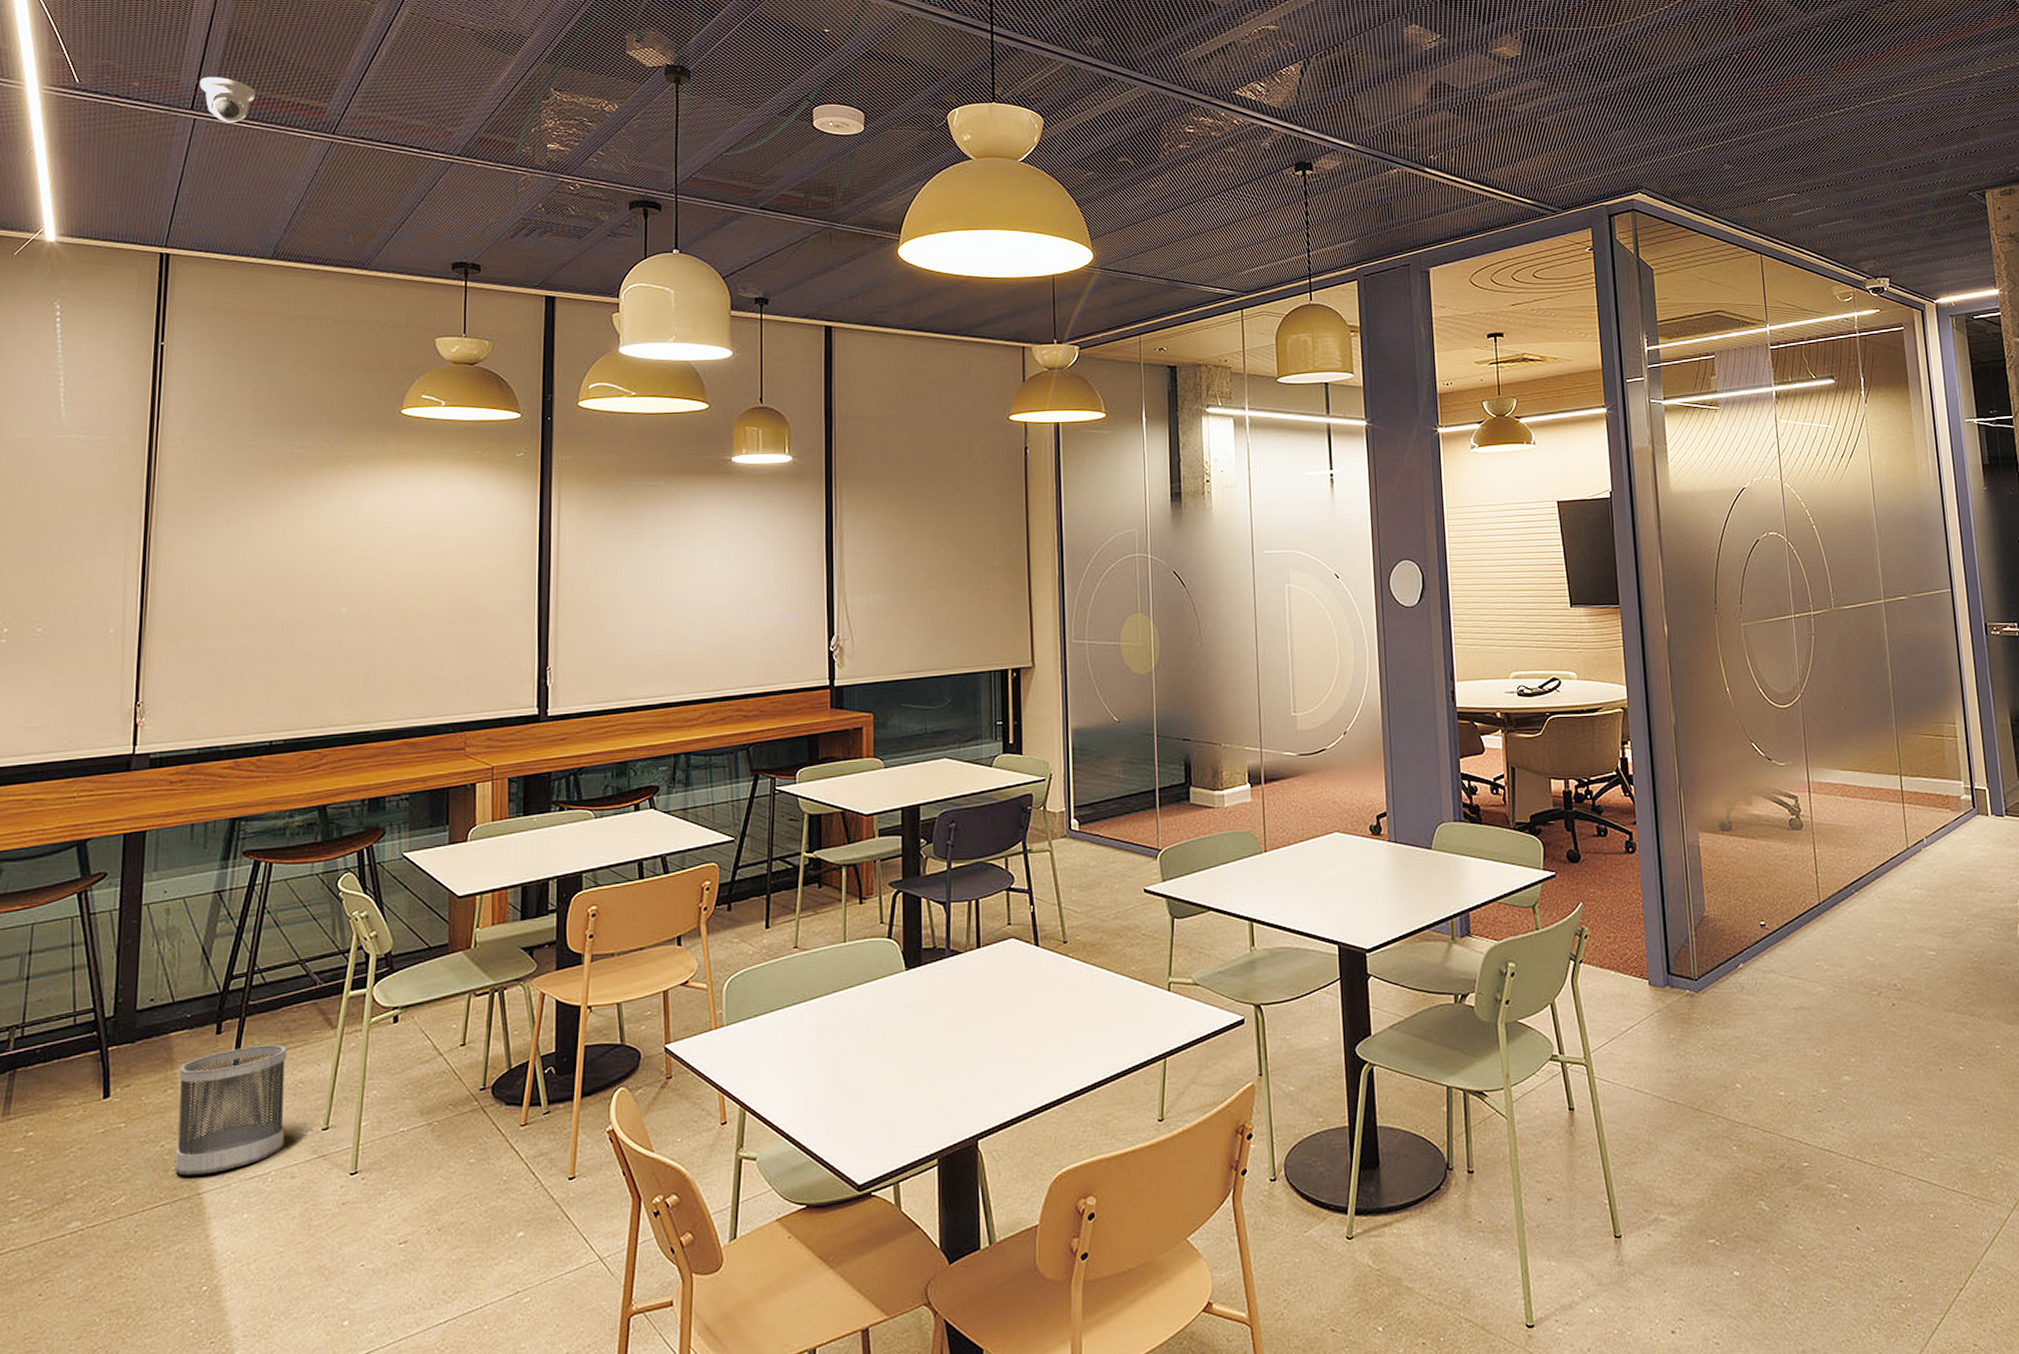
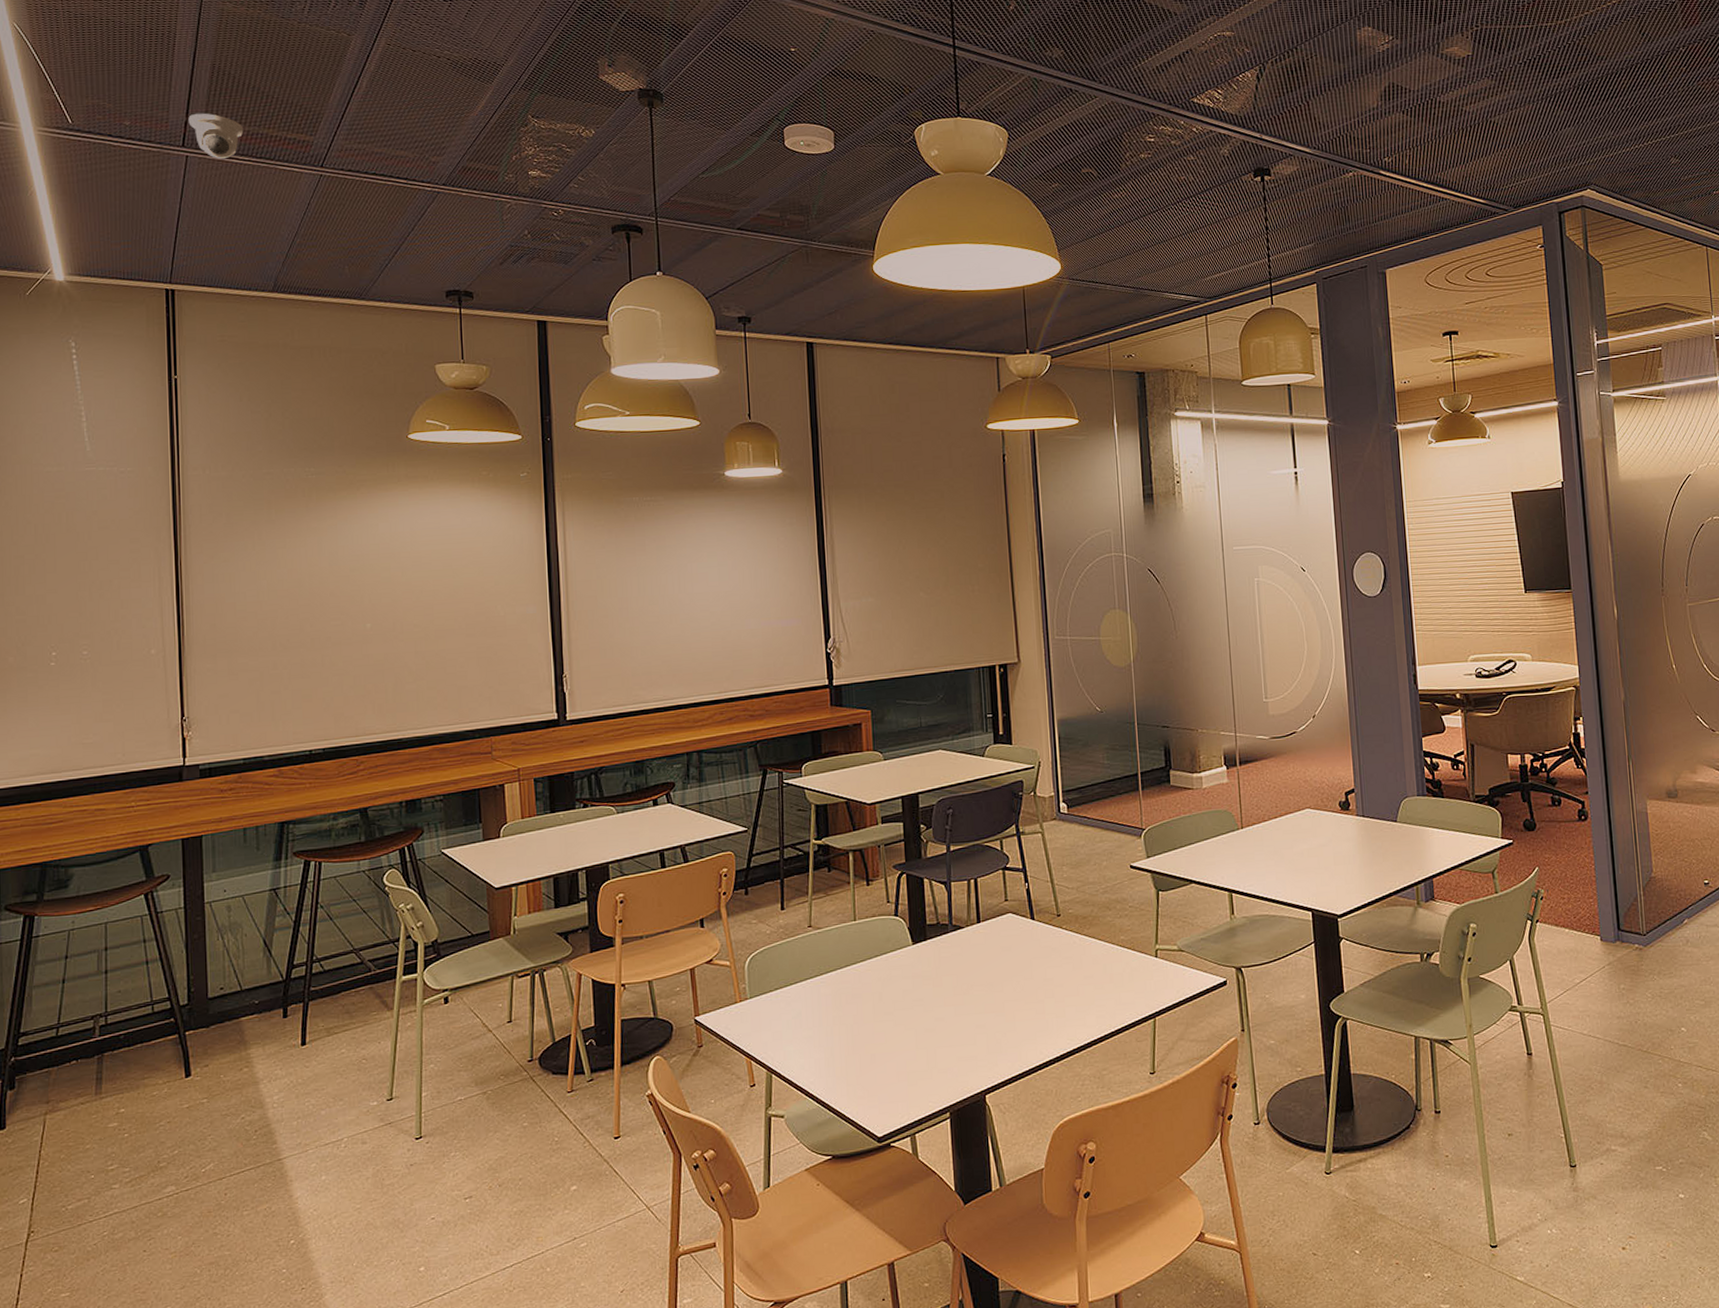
wastebasket: present [175,1044,287,1176] -> none [252,1025,353,1144]

